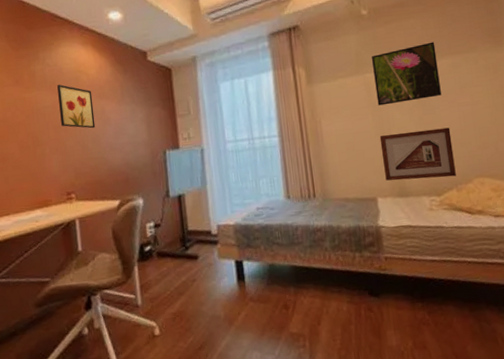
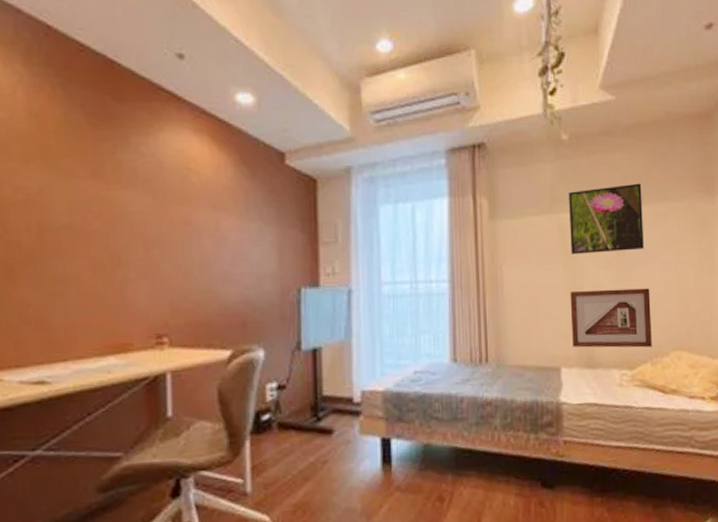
wall art: present [57,84,96,129] -> none [154,184,205,249]

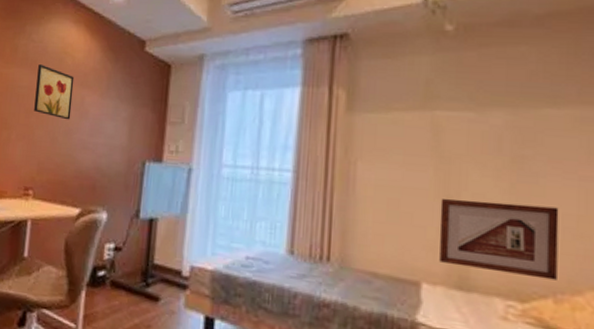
wall art: none [154,184,205,249] -> present [34,64,75,120]
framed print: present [569,183,644,255] -> none [446,81,556,161]

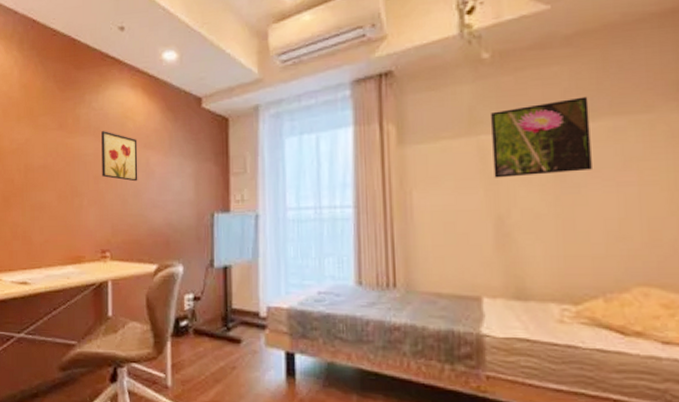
picture frame: present [439,199,559,280] -> none [493,214,605,281]
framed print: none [446,81,556,161] -> present [491,96,592,178]

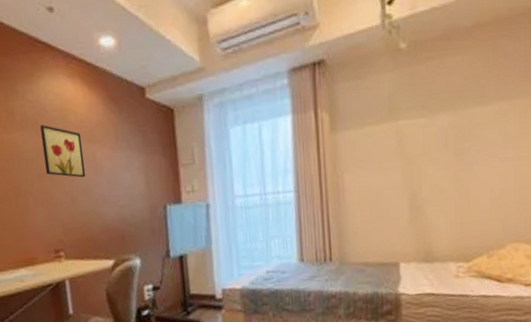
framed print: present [491,96,592,178] -> none [407,84,482,159]

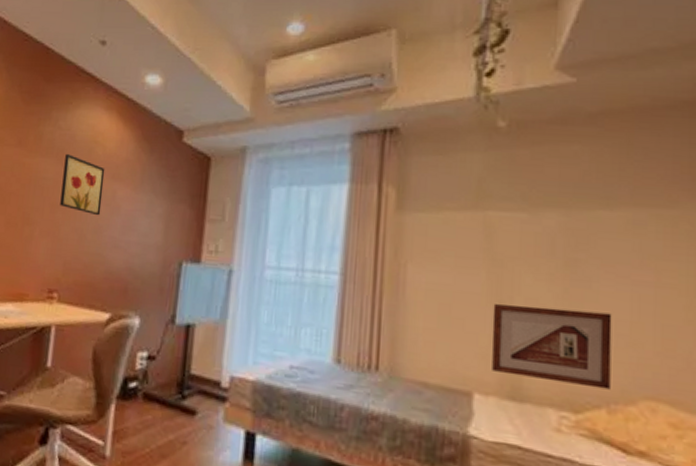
picture frame: none [408,185,489,245] -> present [492,304,612,390]

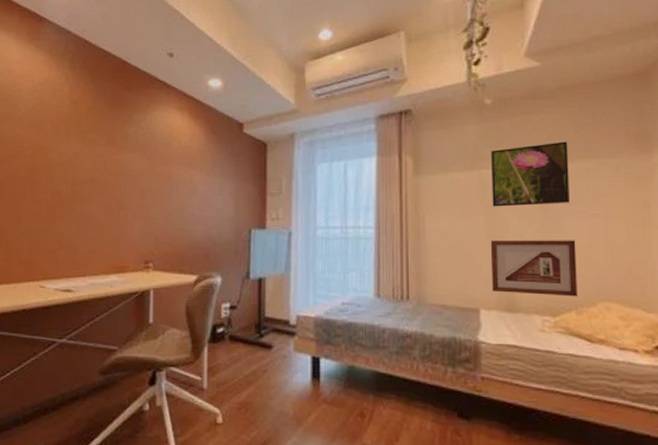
wall art: present [60,154,105,216] -> none [148,149,182,198]
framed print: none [499,182,609,264] -> present [491,141,570,207]

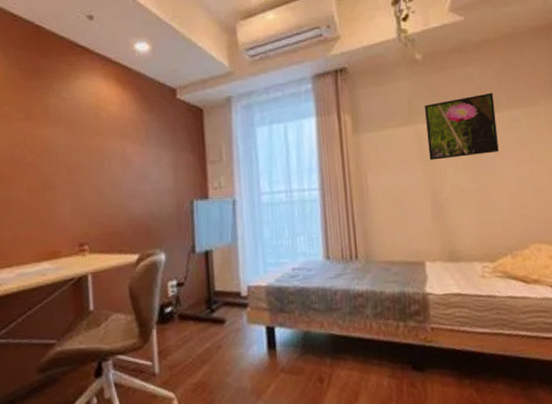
picture frame: present [490,240,577,297] -> none [430,187,512,244]

